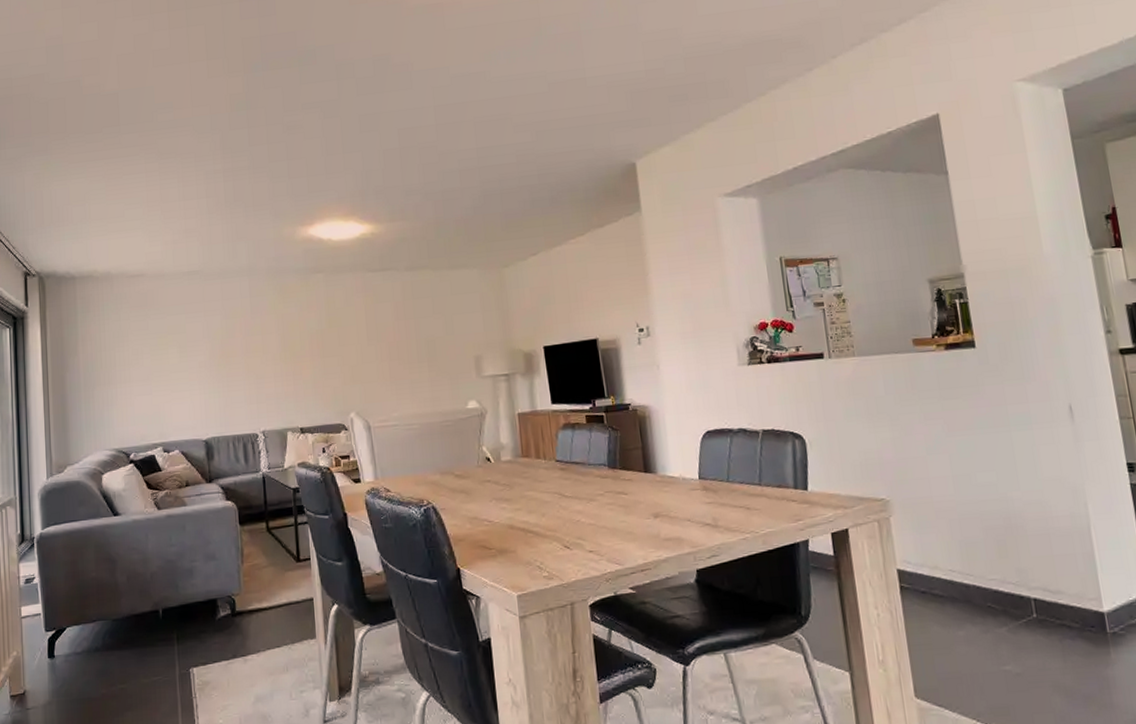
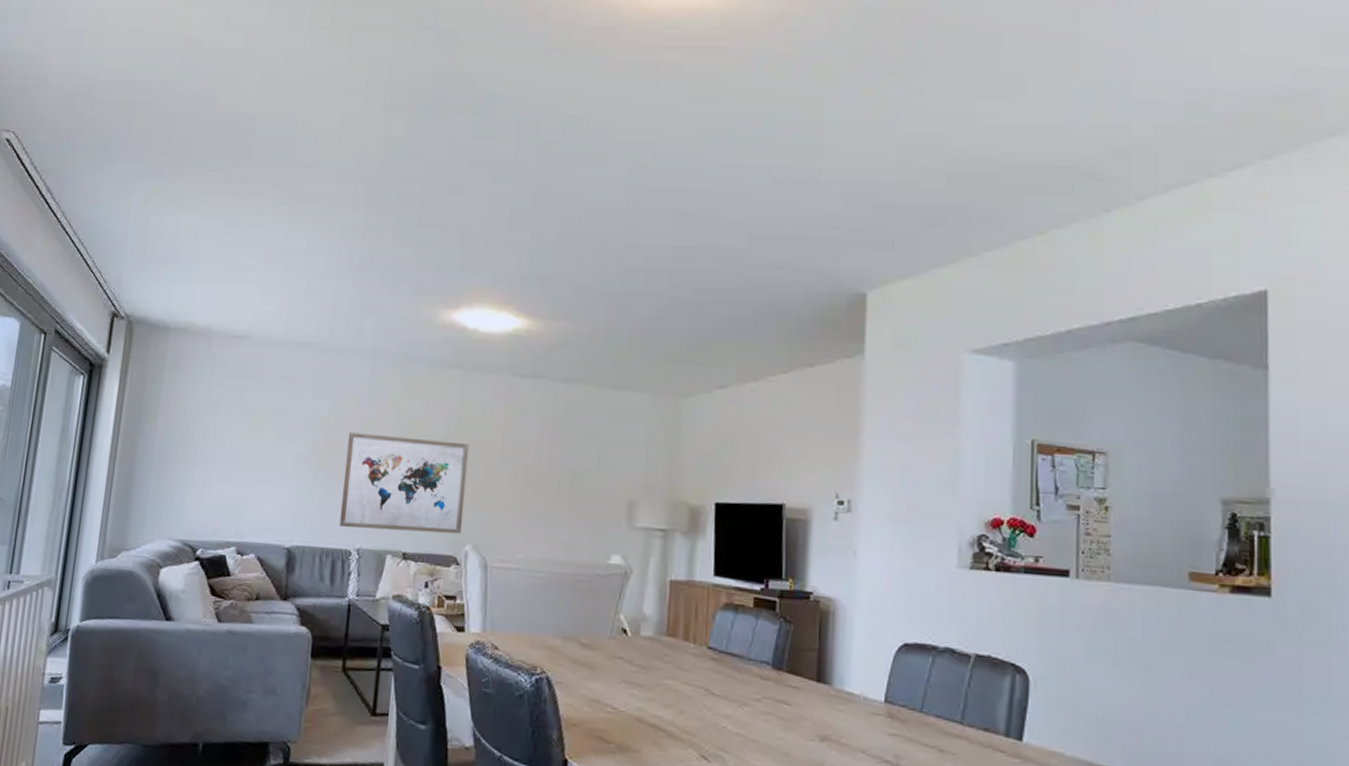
wall art: none [239,332,345,416] -> present [339,432,470,535]

